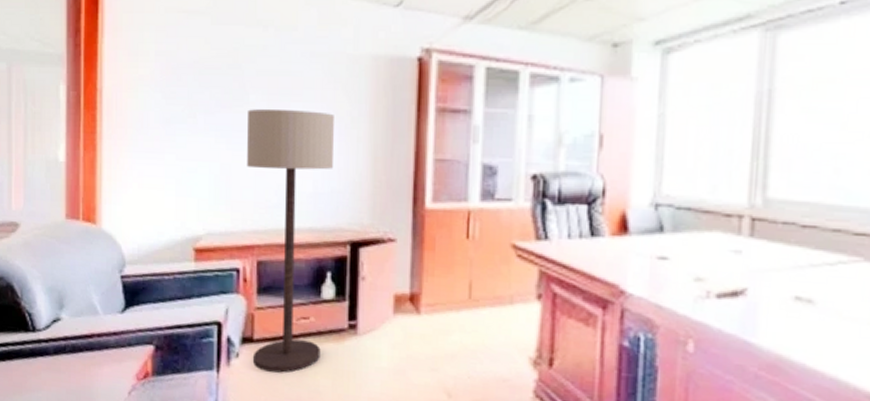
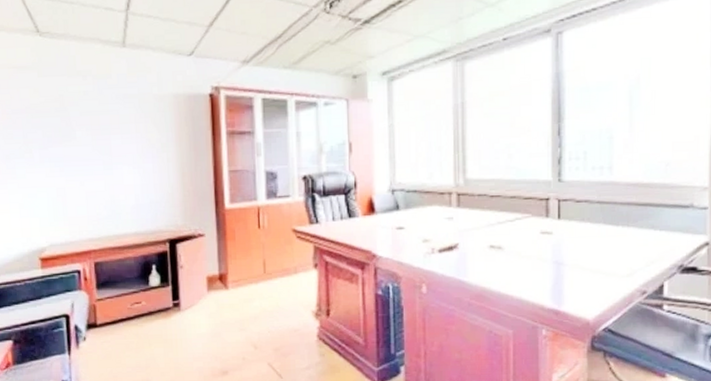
floor lamp: present [247,109,334,373] -> none [76,140,153,348]

